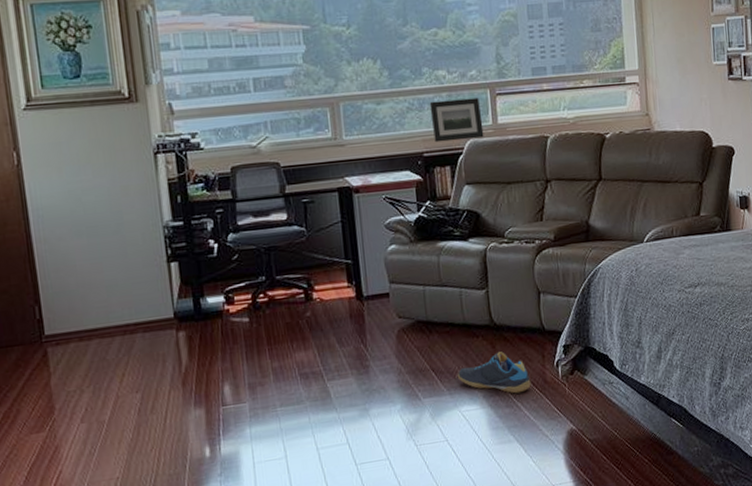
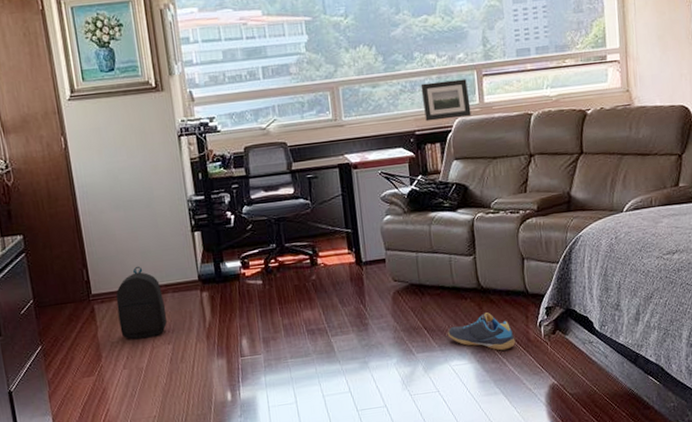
backpack: none [74,301,135,388] -> present [116,266,167,339]

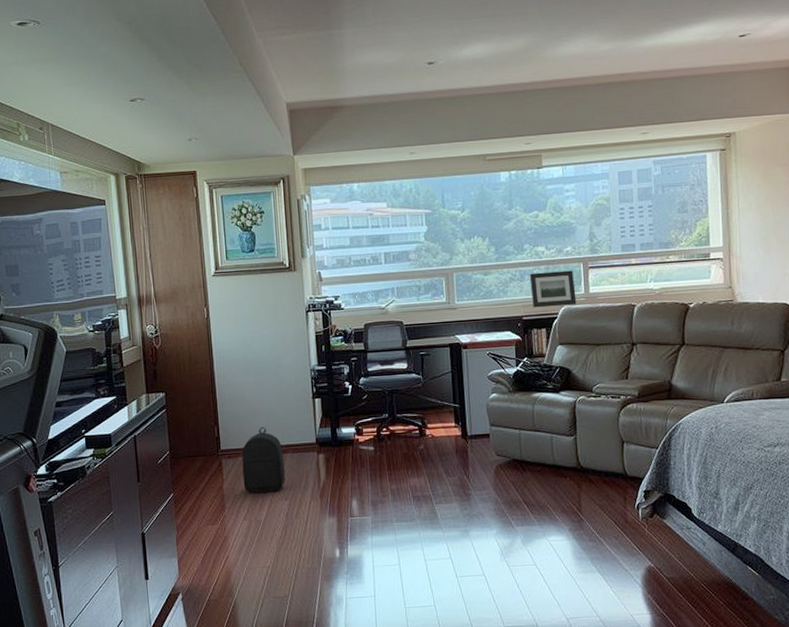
athletic shoe: present [447,311,516,351] -> none [546,491,613,530]

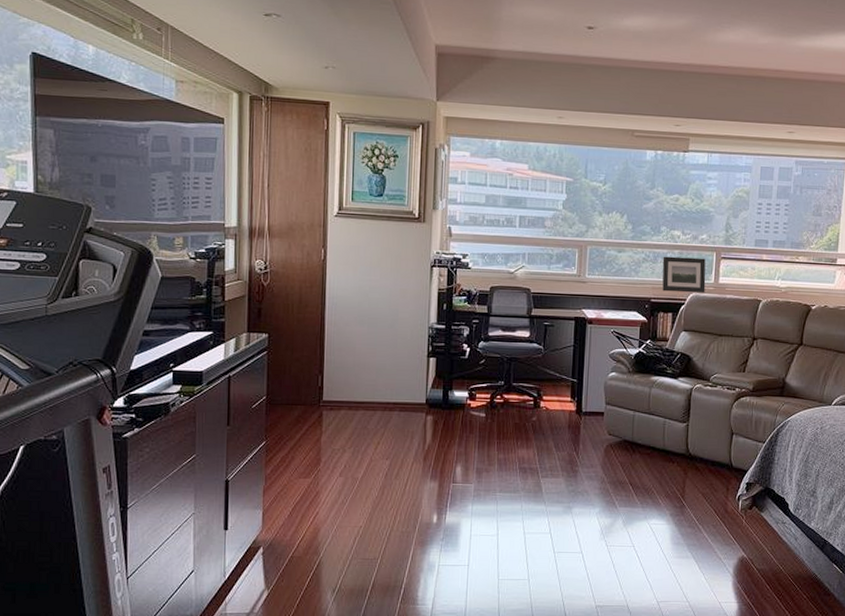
backpack: present [241,426,286,494] -> none [343,380,390,450]

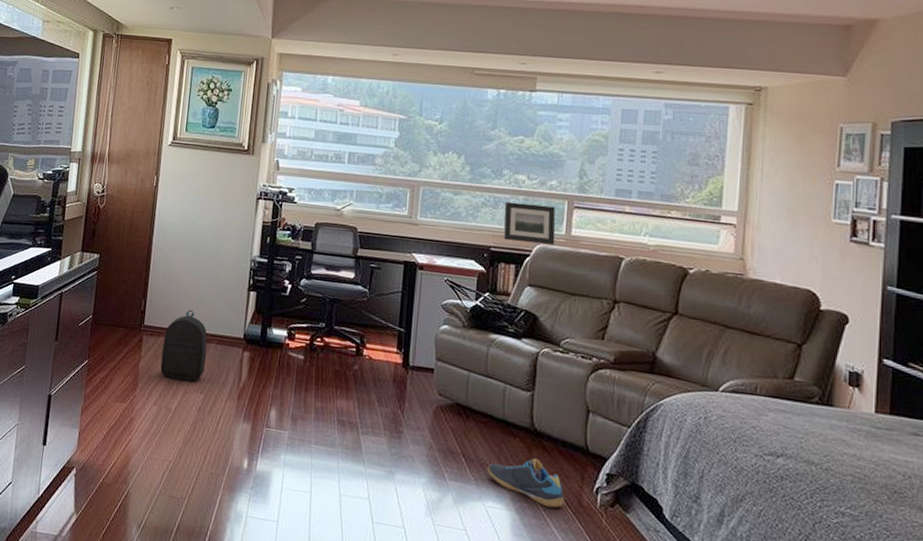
backpack: none [343,380,390,450] -> present [160,309,207,382]
athletic shoe: none [650,478,714,517] -> present [487,457,565,508]

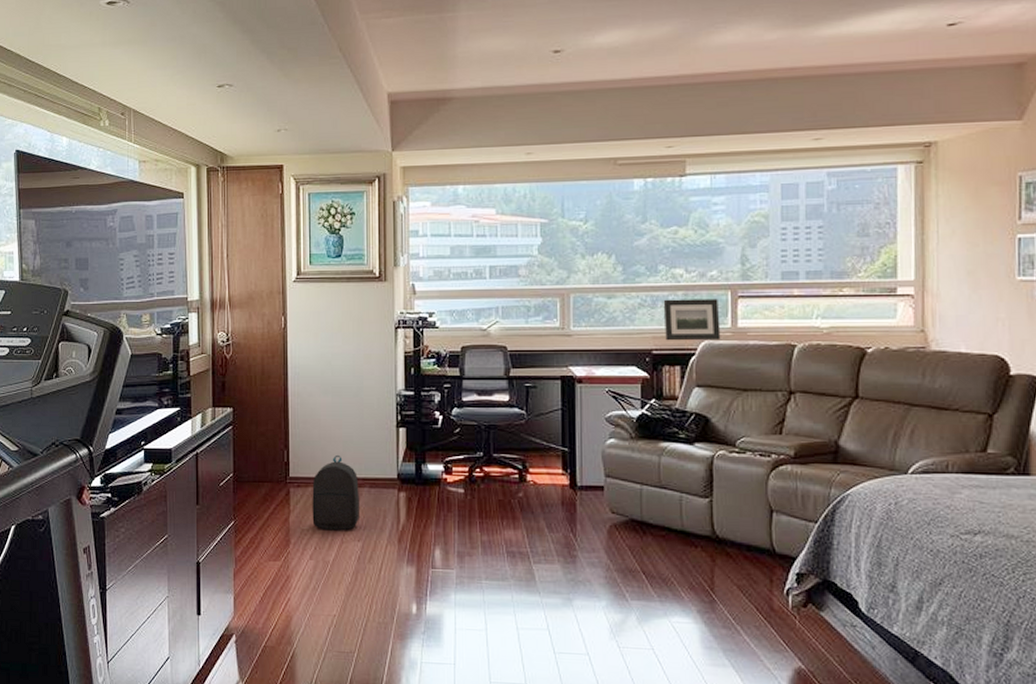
athletic shoe: present [487,457,565,508] -> none [669,566,755,616]

